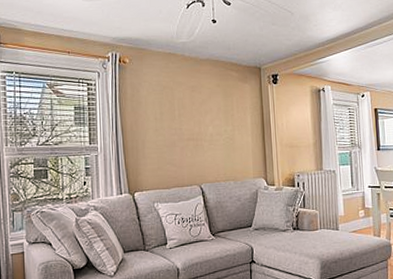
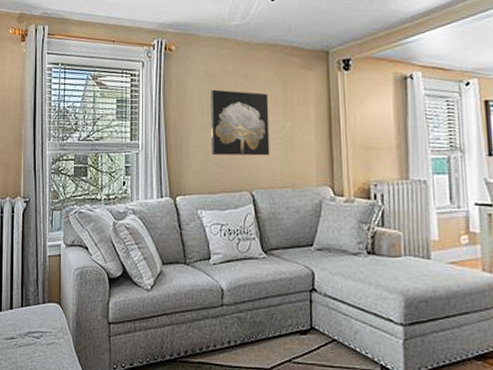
wall art: none [163,98,215,156] -> present [211,89,270,156]

